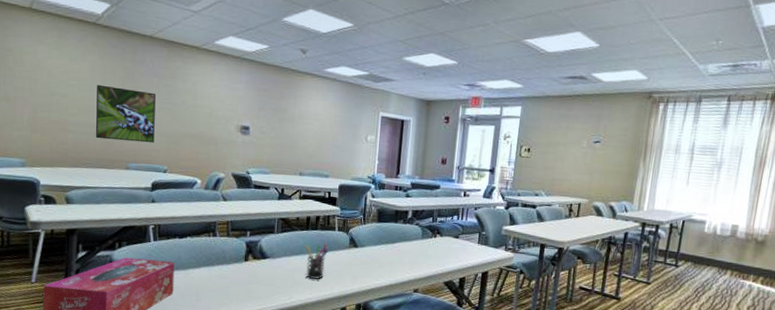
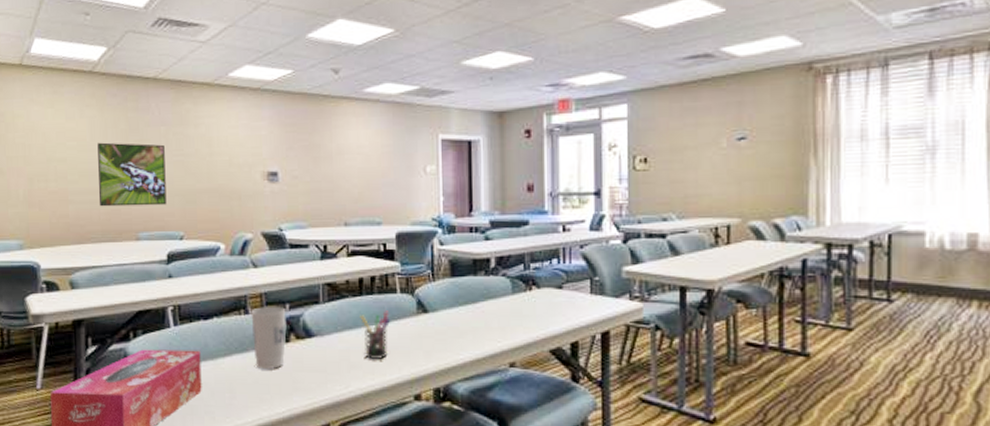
cup: none [218,232,247,281] -> present [251,307,286,369]

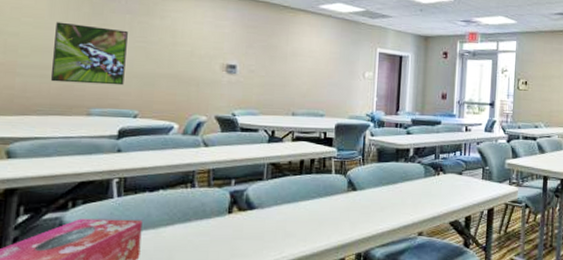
cup: present [251,307,286,369] -> none [196,182,232,237]
pen holder: present [360,311,391,361] -> none [298,188,325,230]

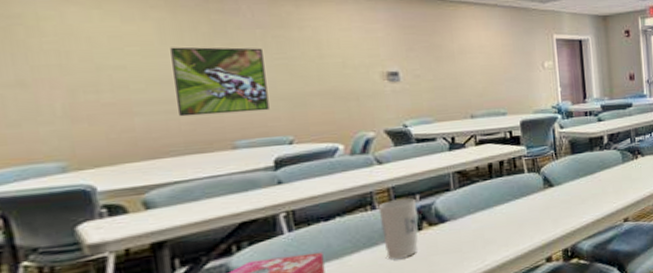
cup: none [196,182,232,237] -> present [378,198,419,259]

